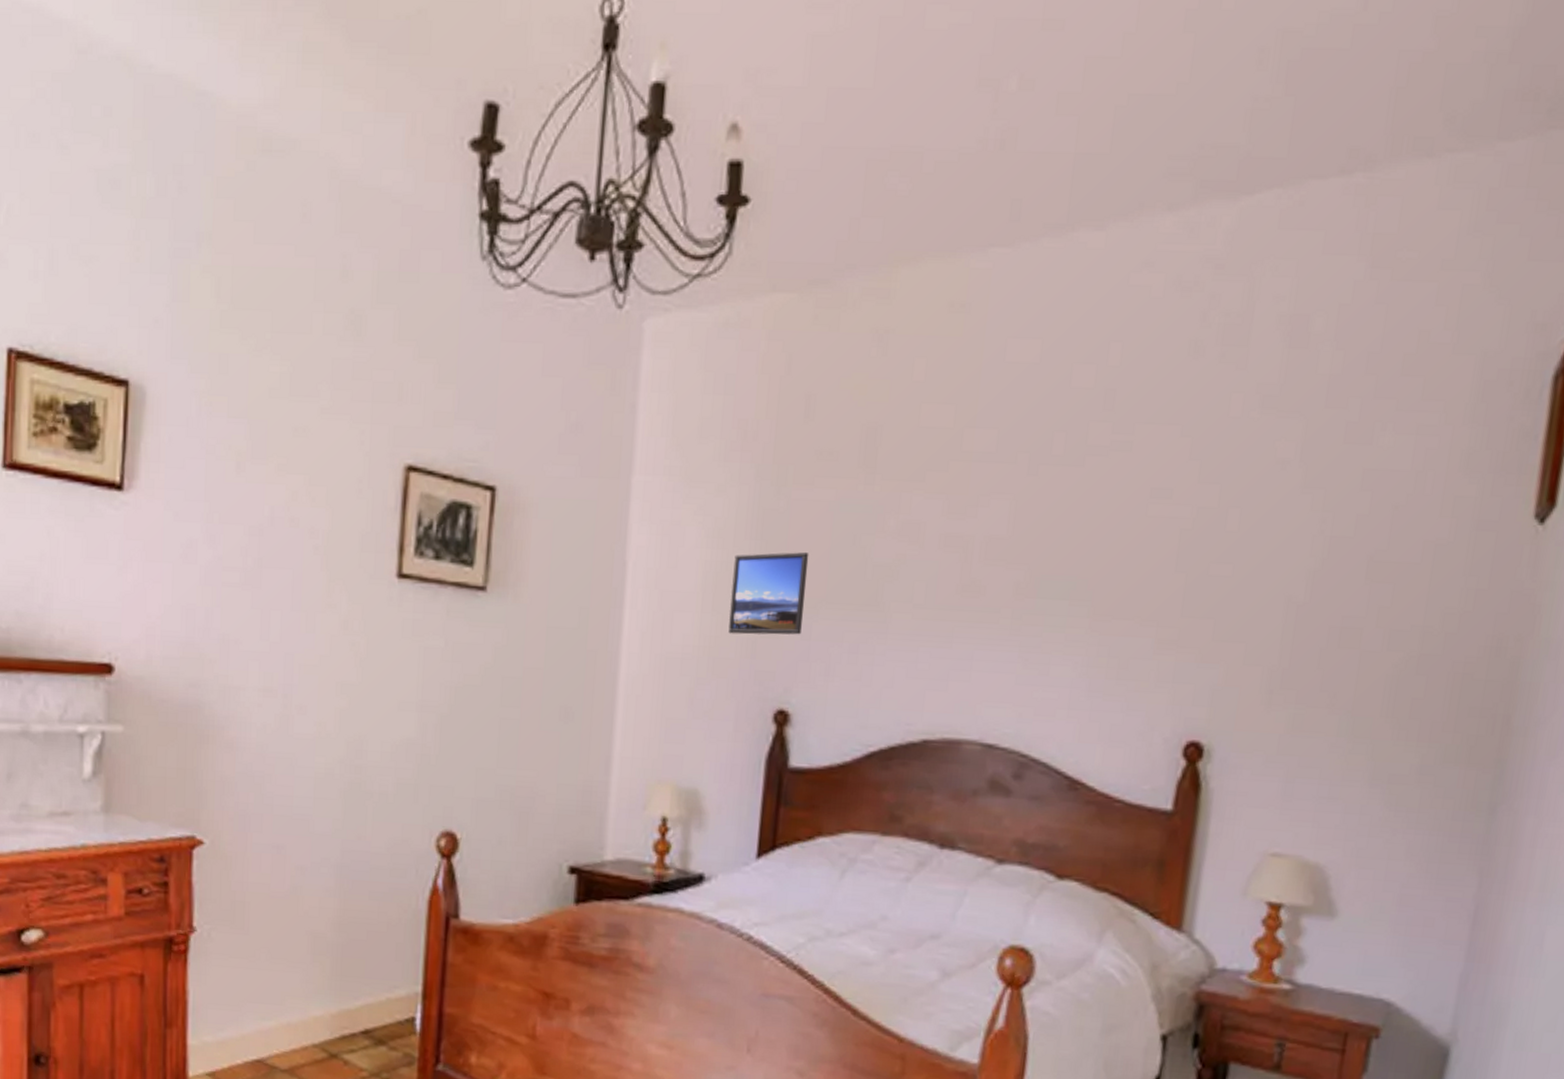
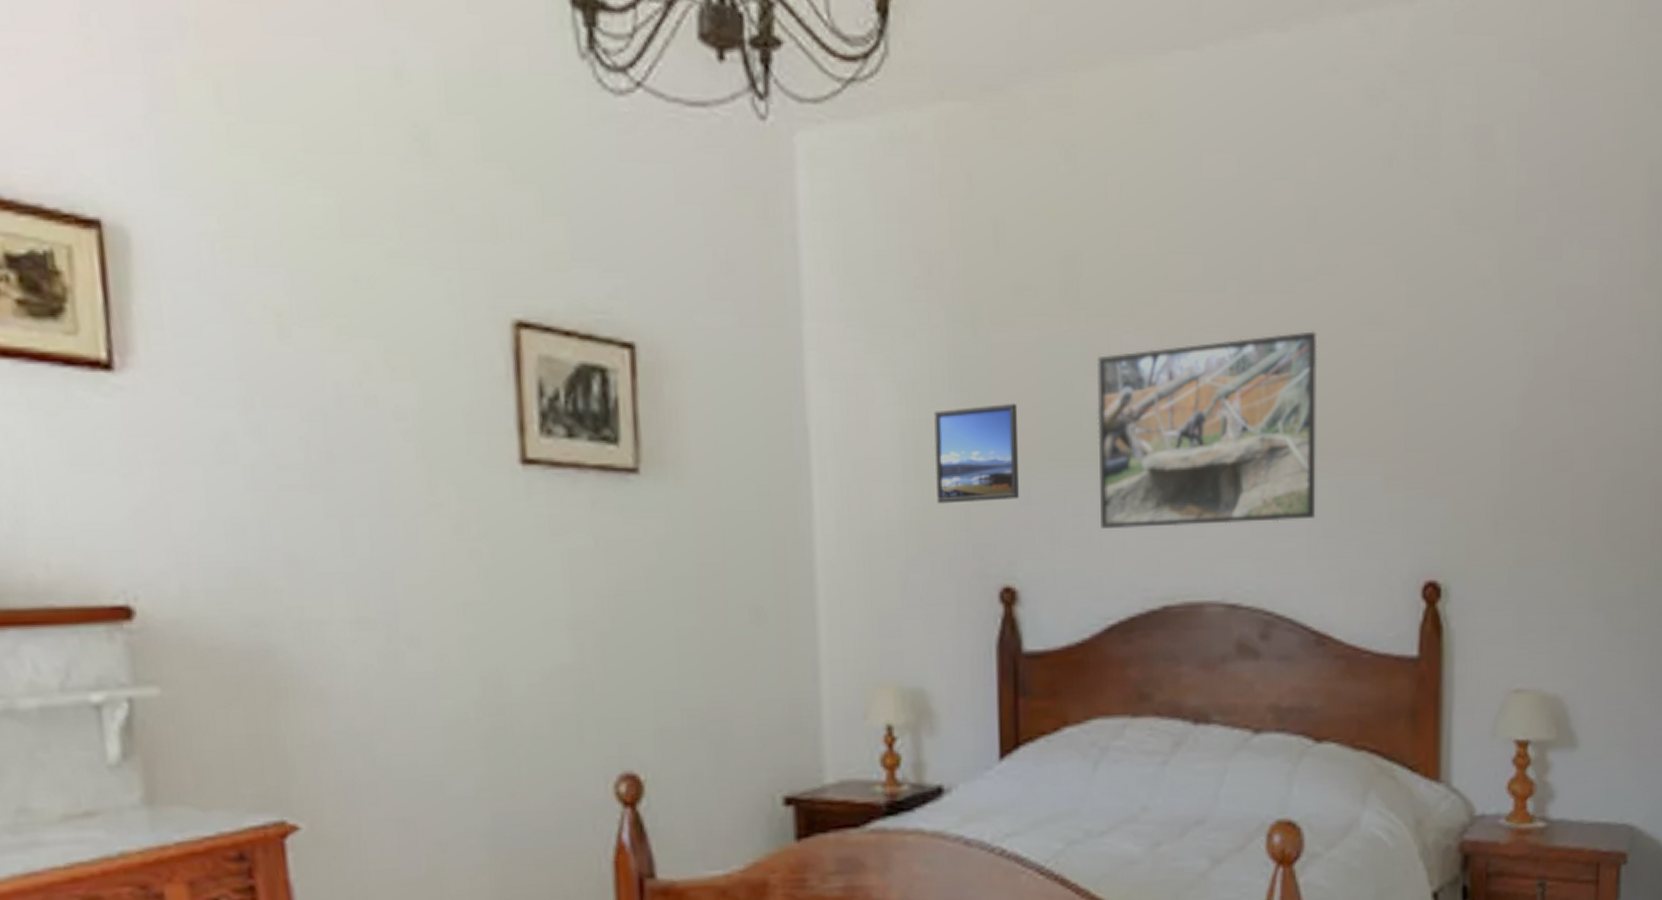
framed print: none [872,502,1103,674] -> present [1097,331,1318,528]

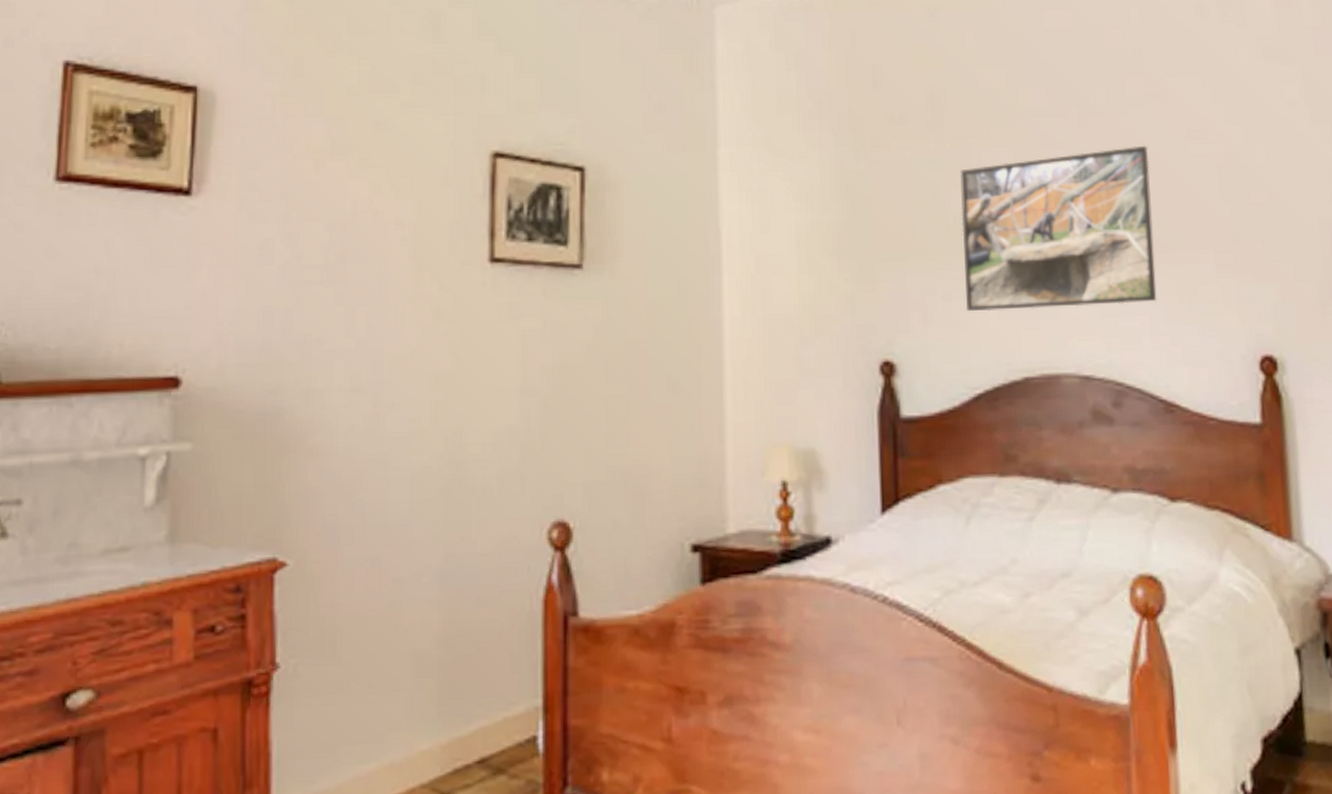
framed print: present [934,404,1019,504] -> none [824,209,896,291]

